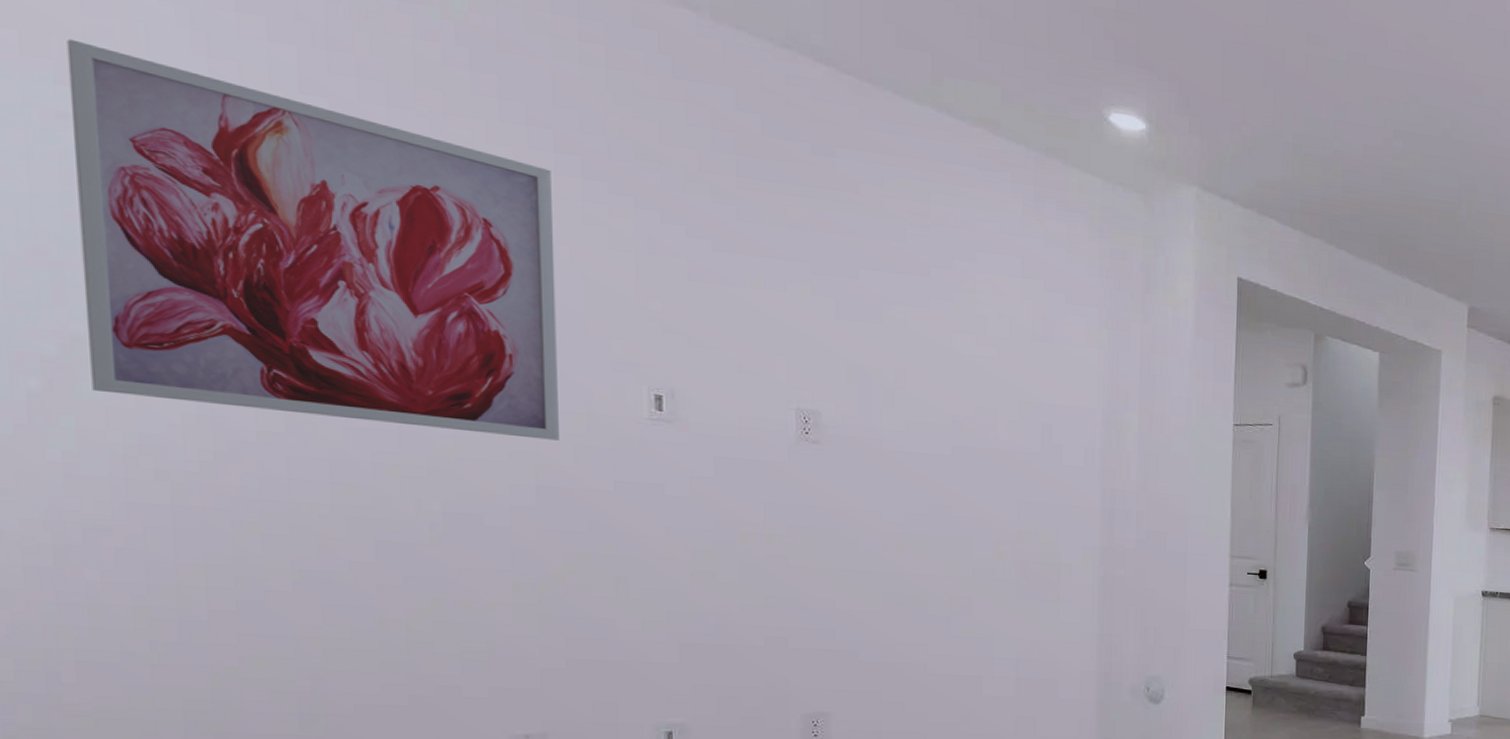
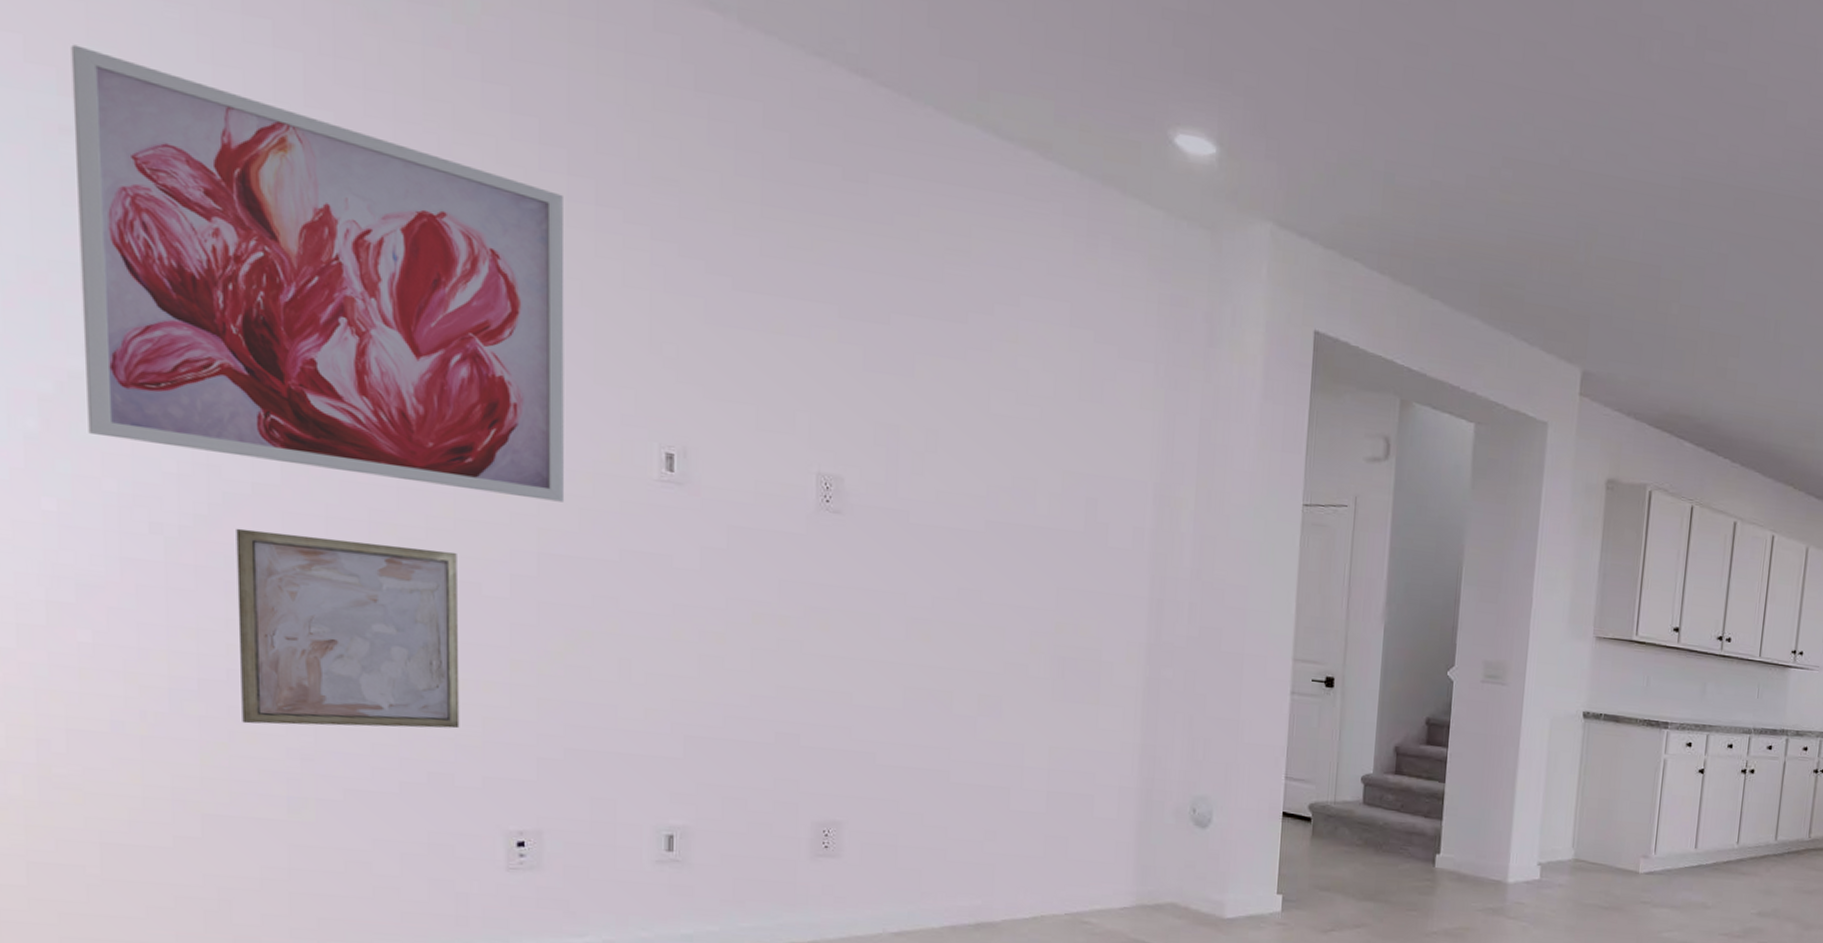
wall art: none [242,472,465,649] -> present [236,528,460,729]

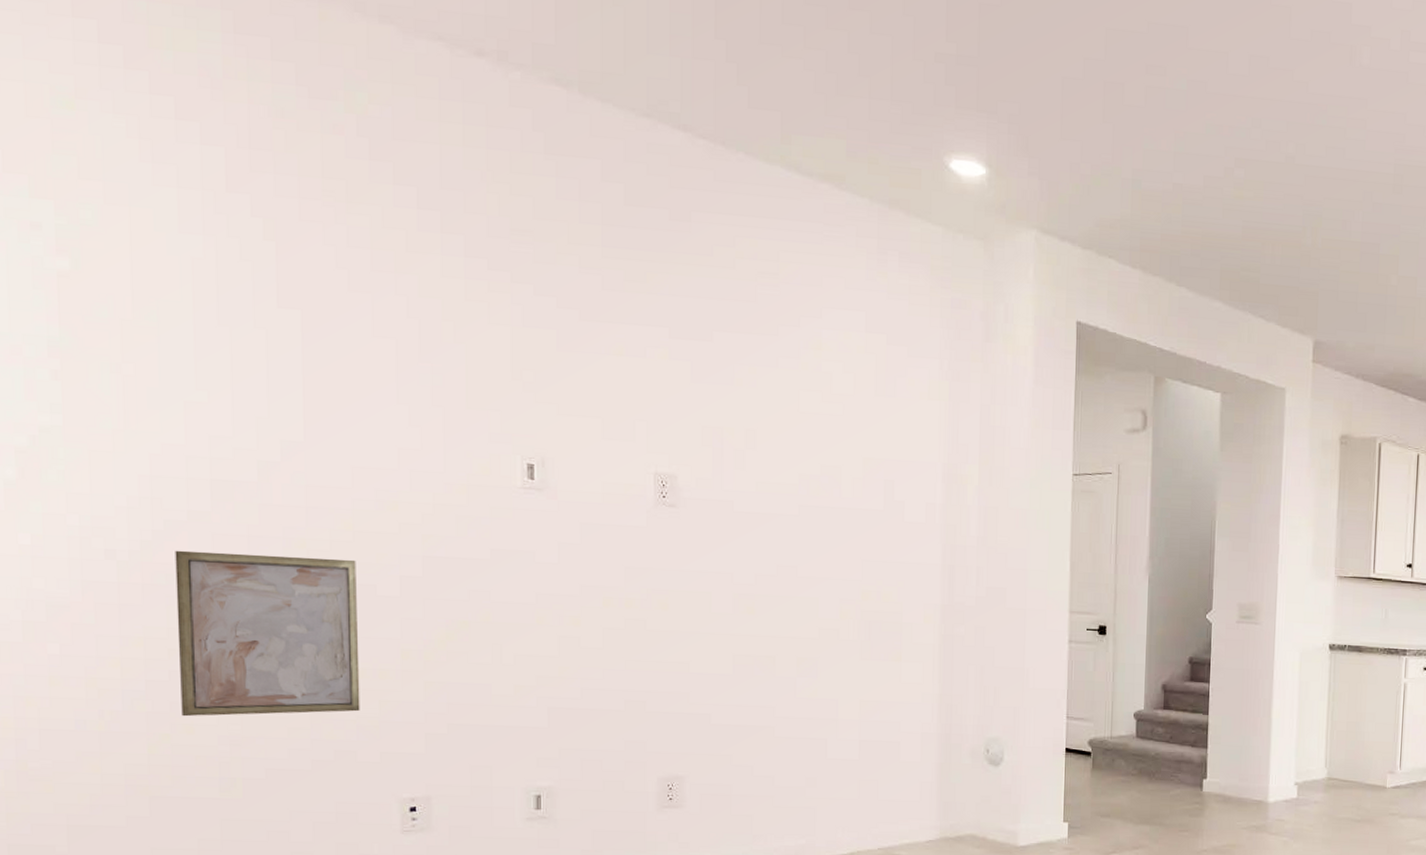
wall art: present [71,44,565,502] -> none [39,155,444,512]

